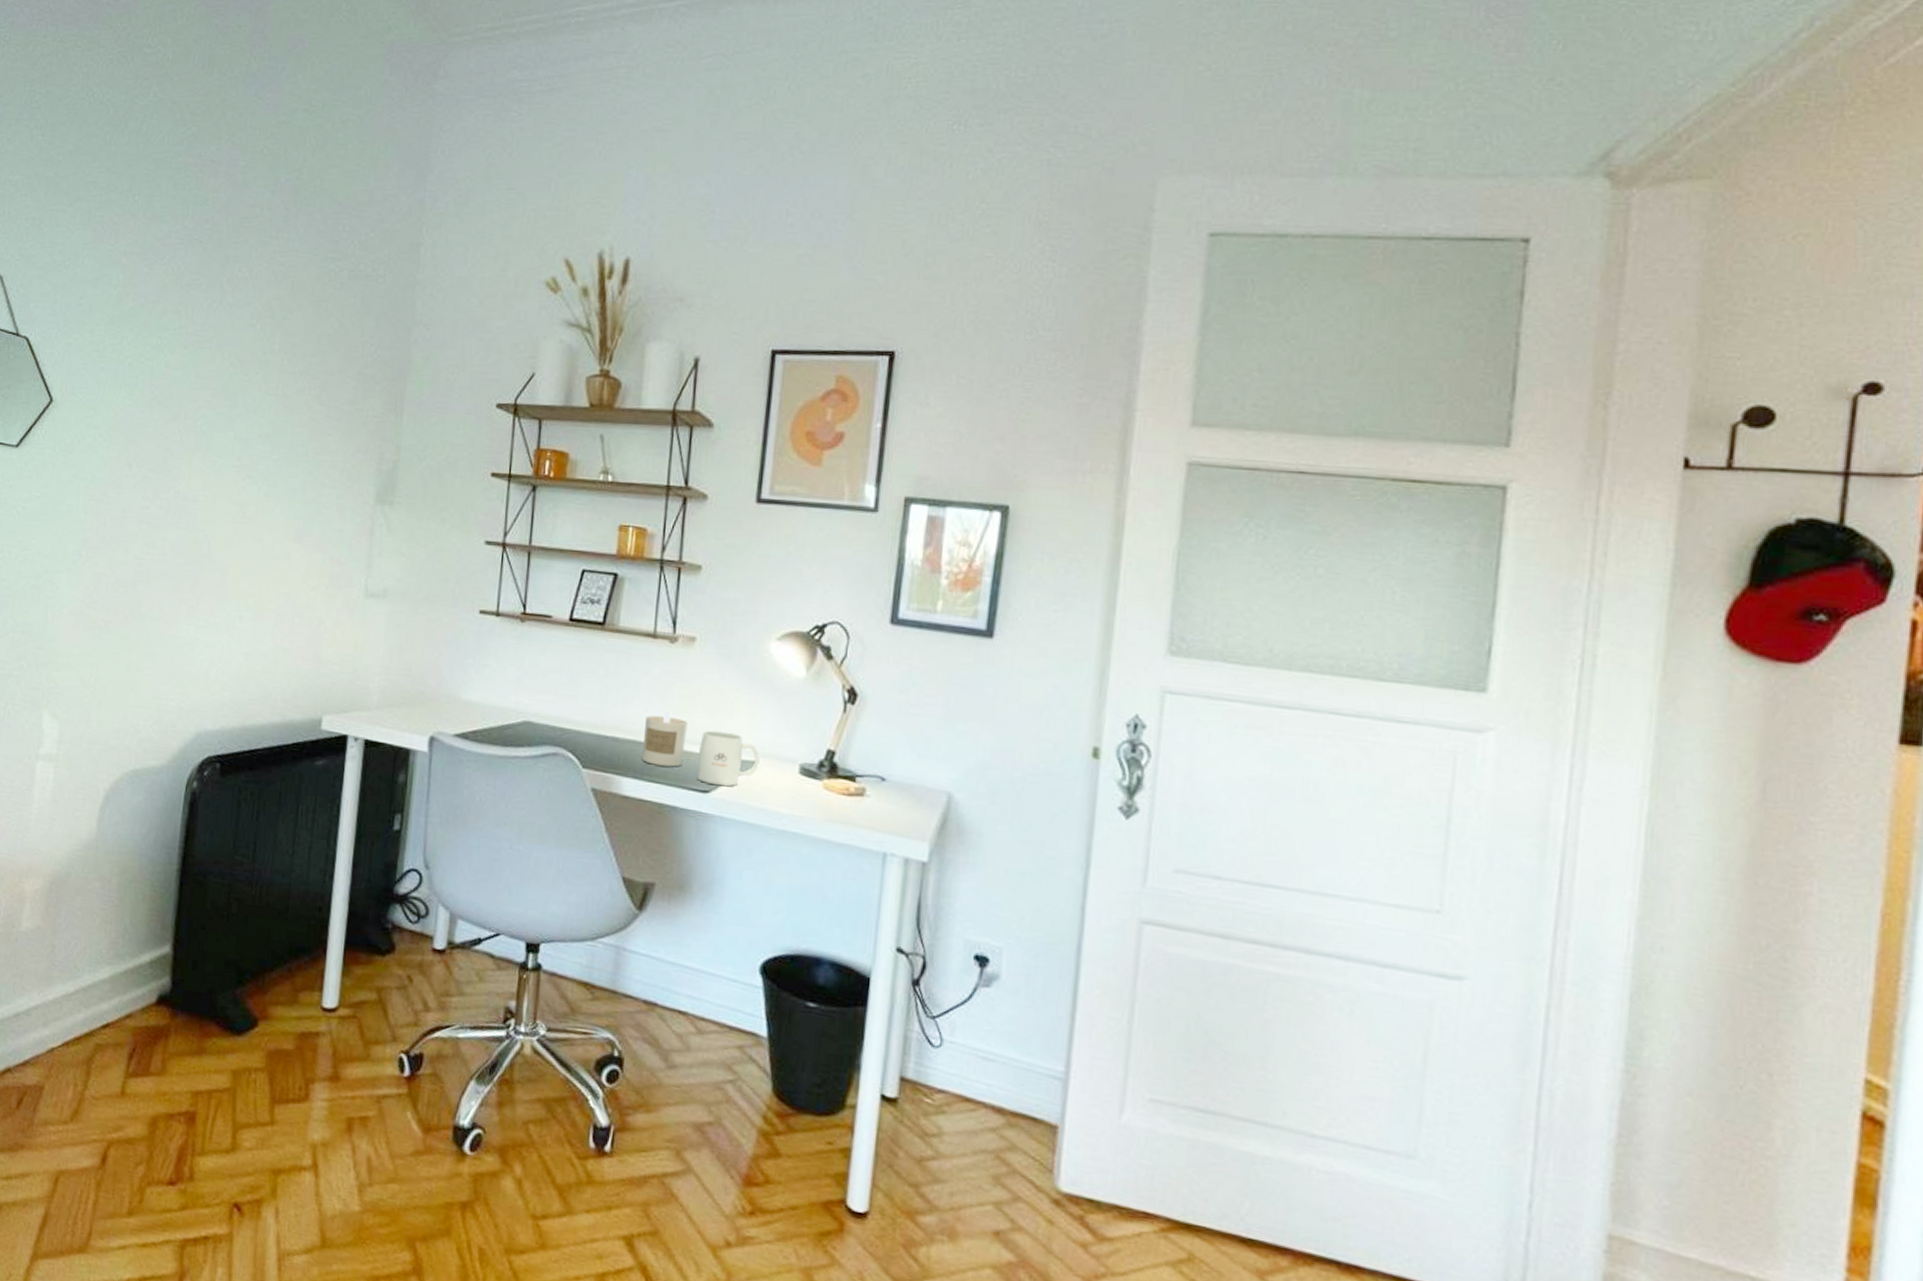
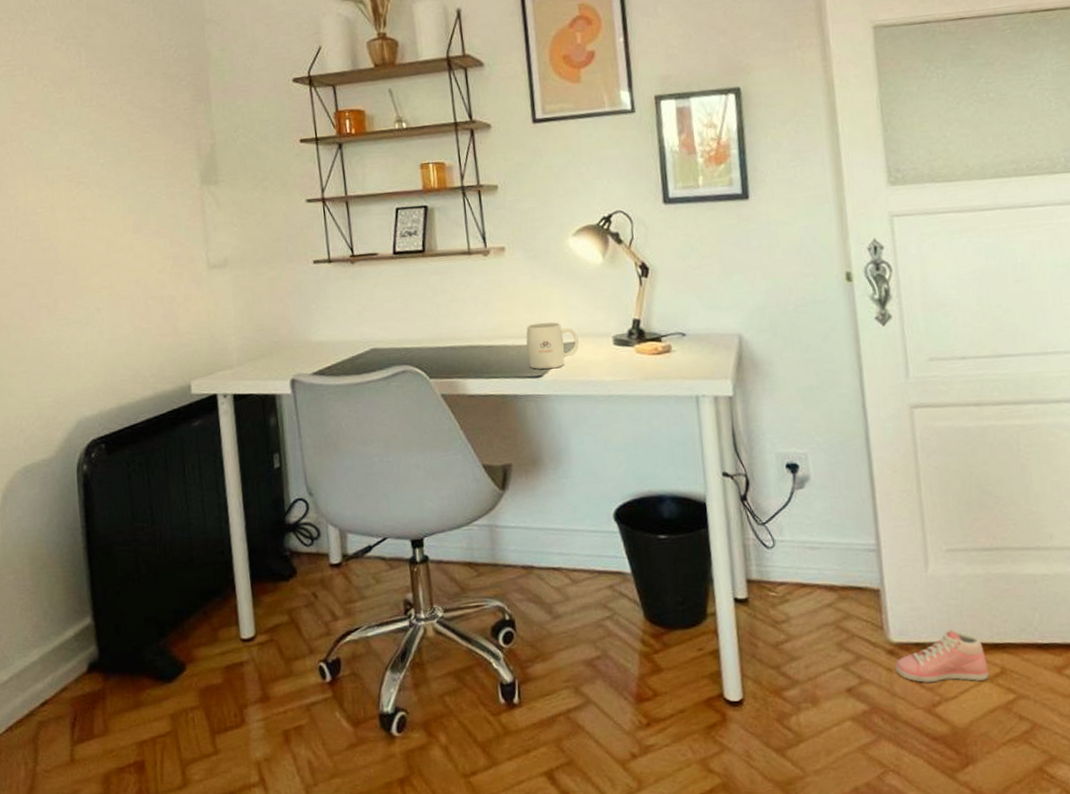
candle: present [642,710,688,767] -> none [476,314,515,364]
sneaker: none [1057,1193,1174,1263] -> present [895,630,989,683]

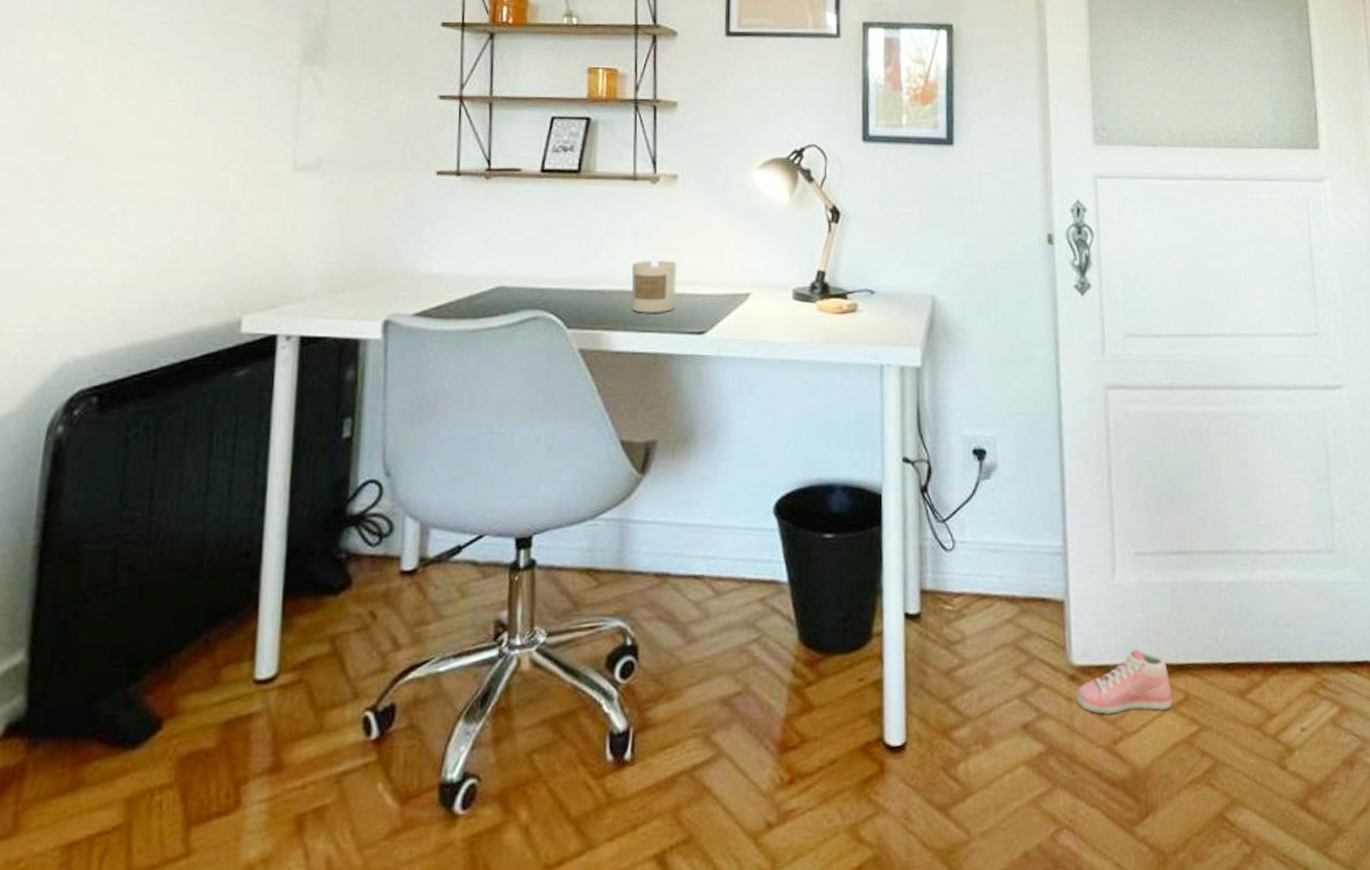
candle: none [476,314,515,364] -> present [632,254,677,314]
mug: present [526,322,579,370] -> none [691,267,753,325]

